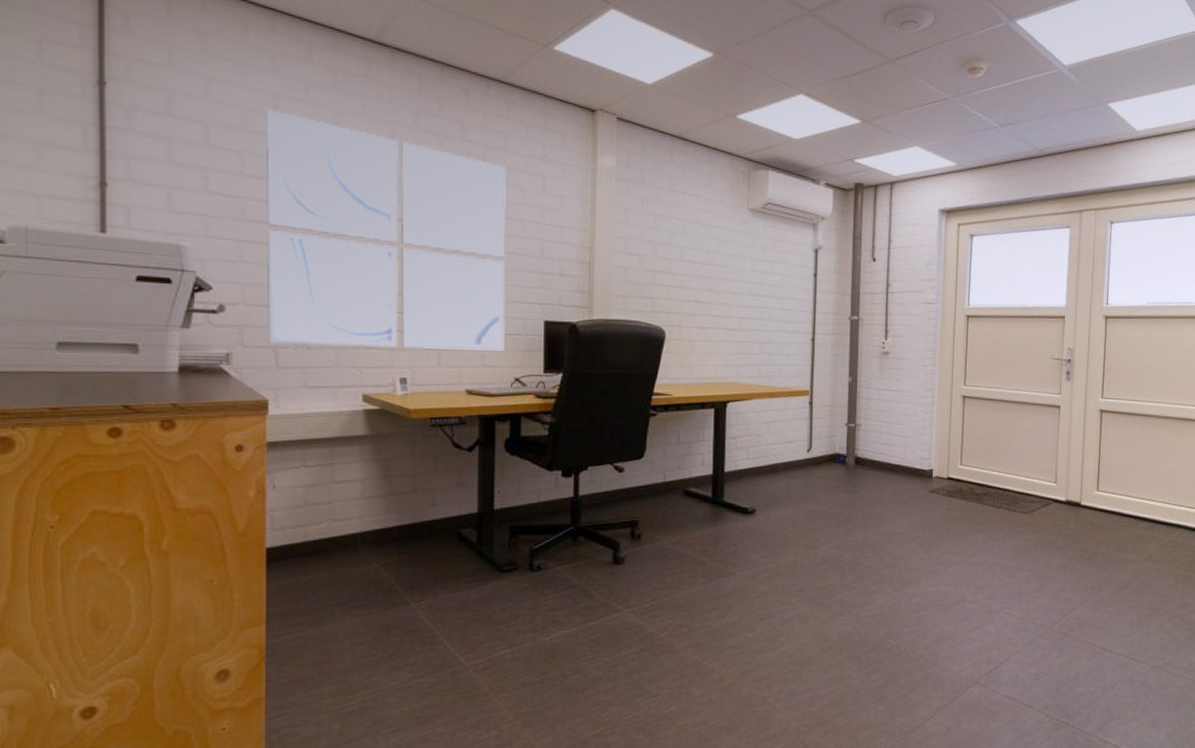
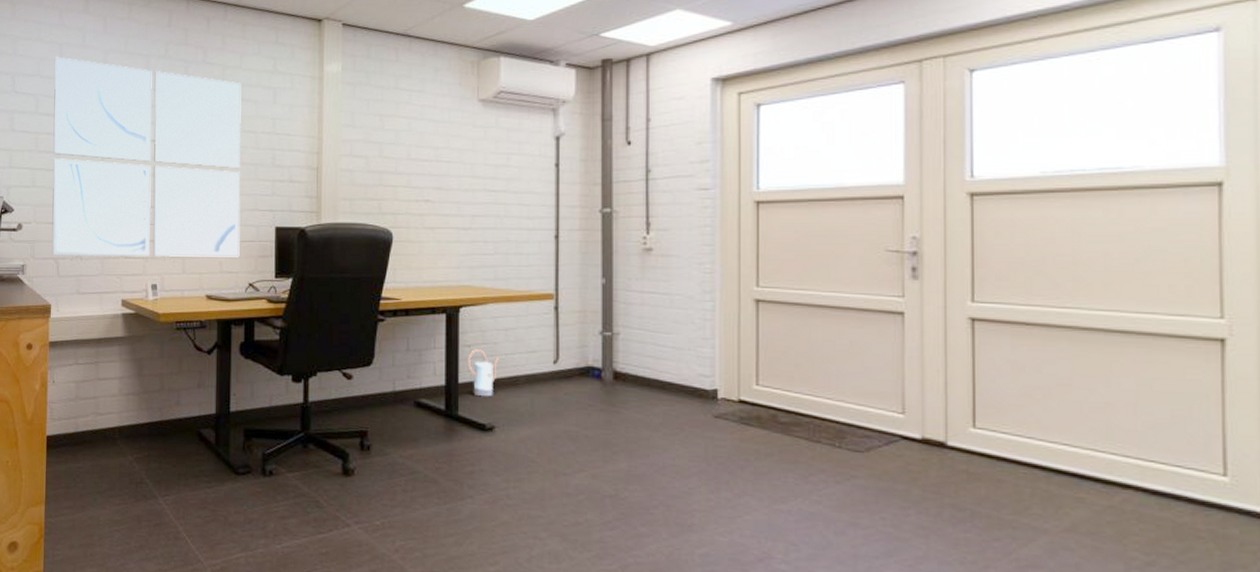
watering can: none [733,441,761,484] -> present [467,349,499,397]

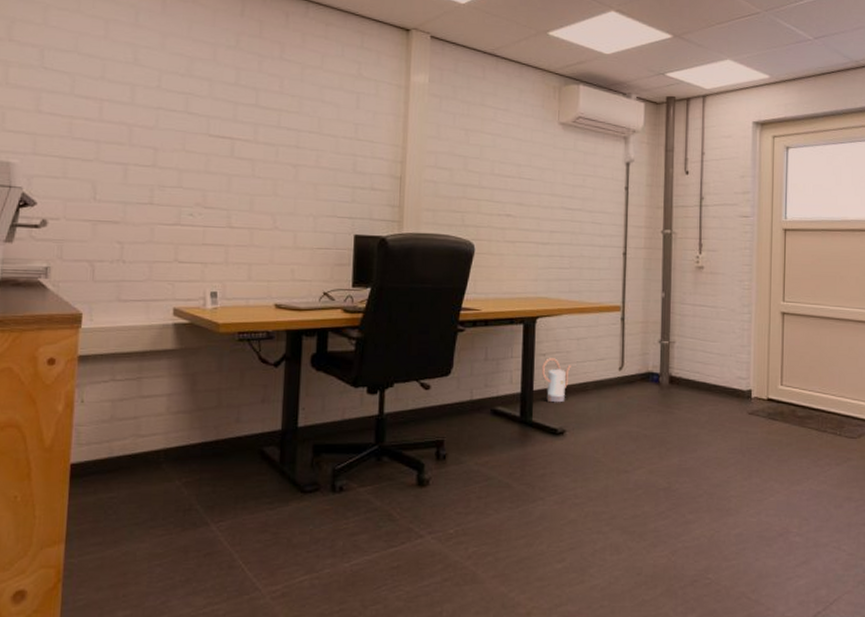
wall art: present [52,57,242,257] -> none [86,33,322,265]

